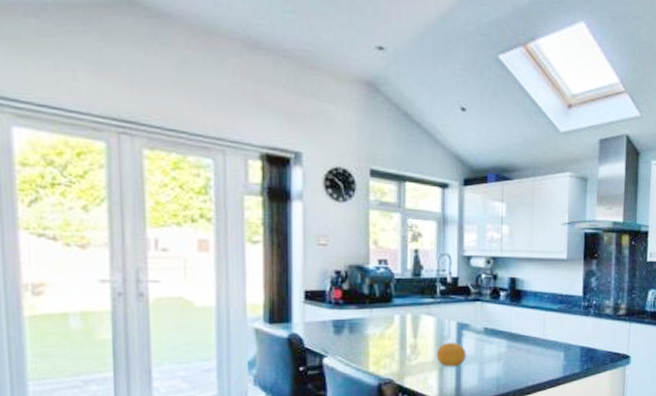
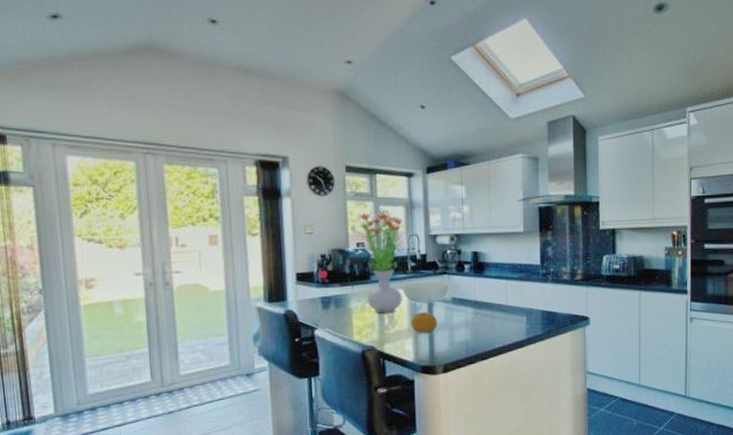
flower arrangement: none [377,226,433,342] -> present [354,213,404,313]
bowl: none [428,308,481,333] -> present [402,282,449,304]

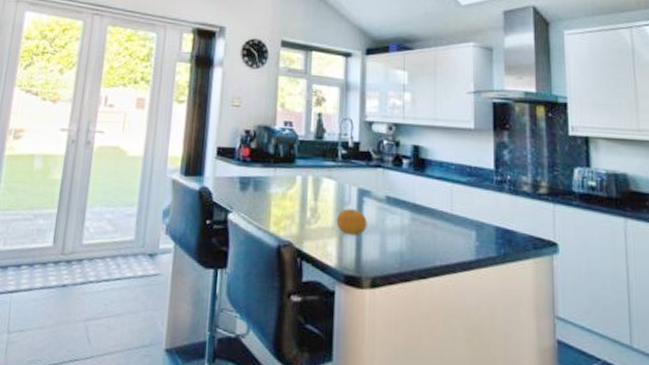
flower arrangement: present [354,213,404,313] -> none [284,90,336,205]
bowl: present [402,282,449,304] -> none [329,172,383,200]

